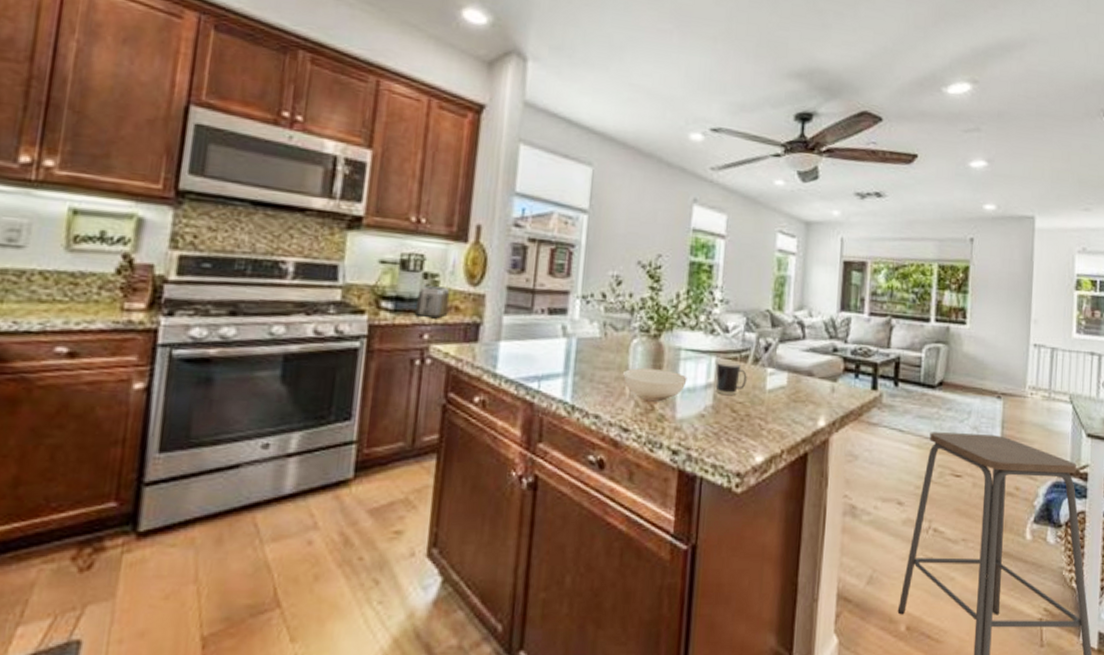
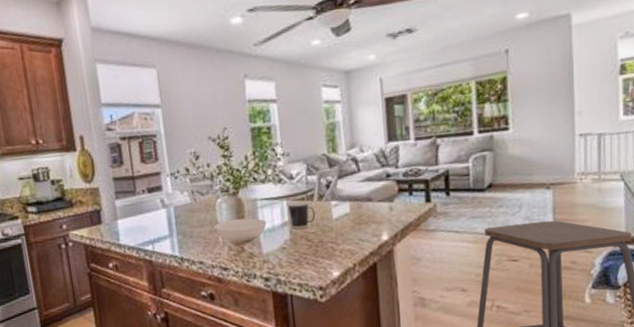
toaster: present [414,285,450,319] -> none [50,188,76,214]

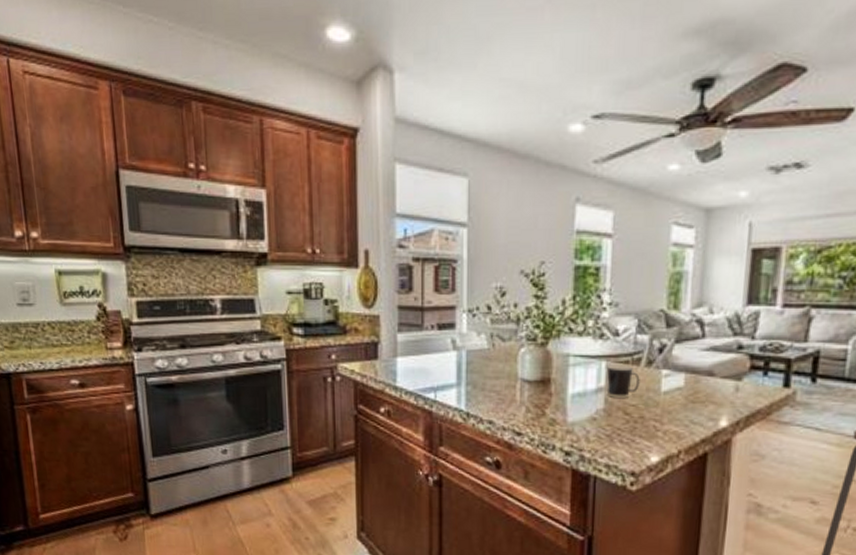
bowl: present [215,218,267,245] -> none [513,376,577,407]

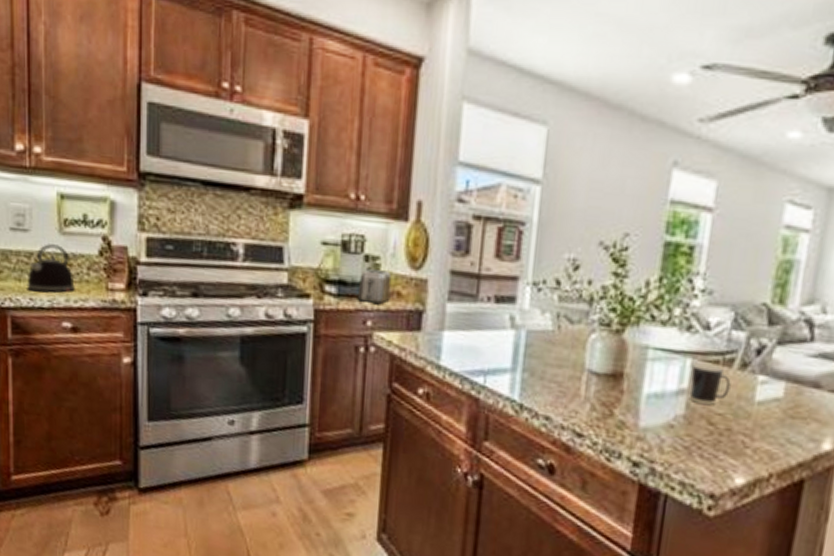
kettle: none [36,314,79,357] -> present [27,244,75,295]
toaster: none [321,311,349,341] -> present [357,269,392,305]

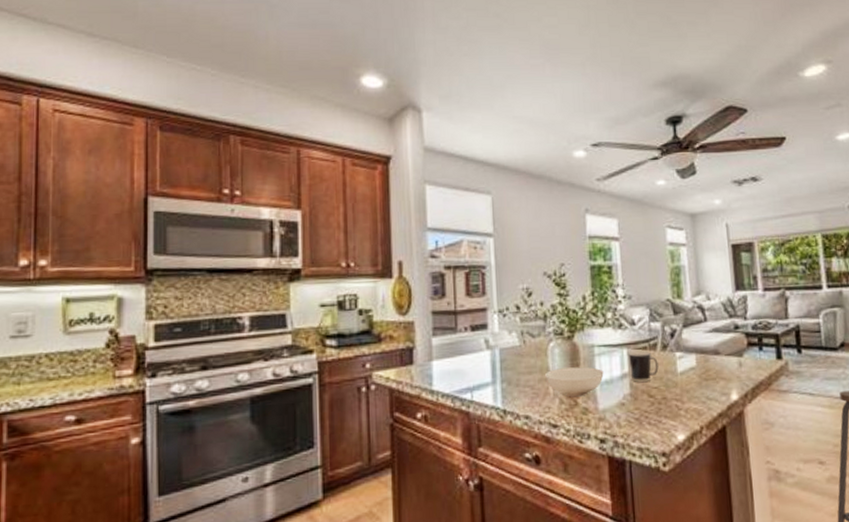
kettle: present [27,244,75,295] -> none [26,344,80,392]
toaster: present [357,269,392,305] -> none [355,320,384,350]
bowl: none [578,367,655,407] -> present [545,366,604,397]

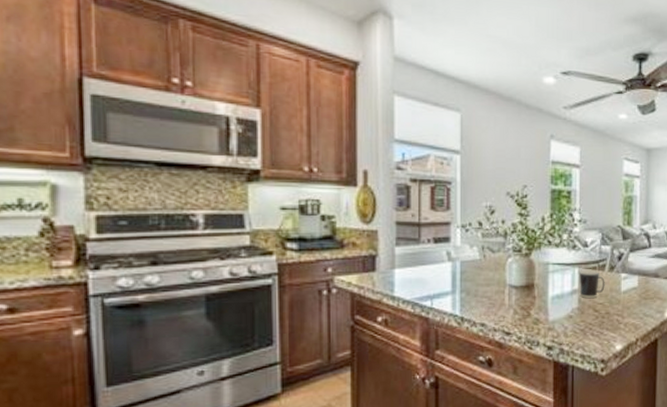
bowl: present [545,366,604,397] -> none [502,282,556,309]

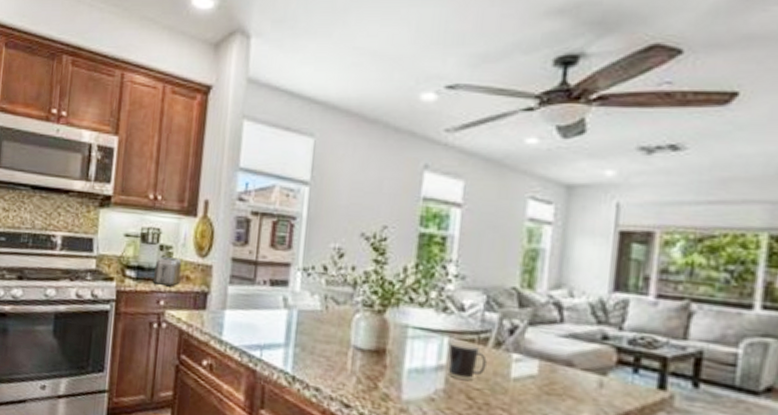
toaster: none [317,226,347,254] -> present [152,256,182,287]

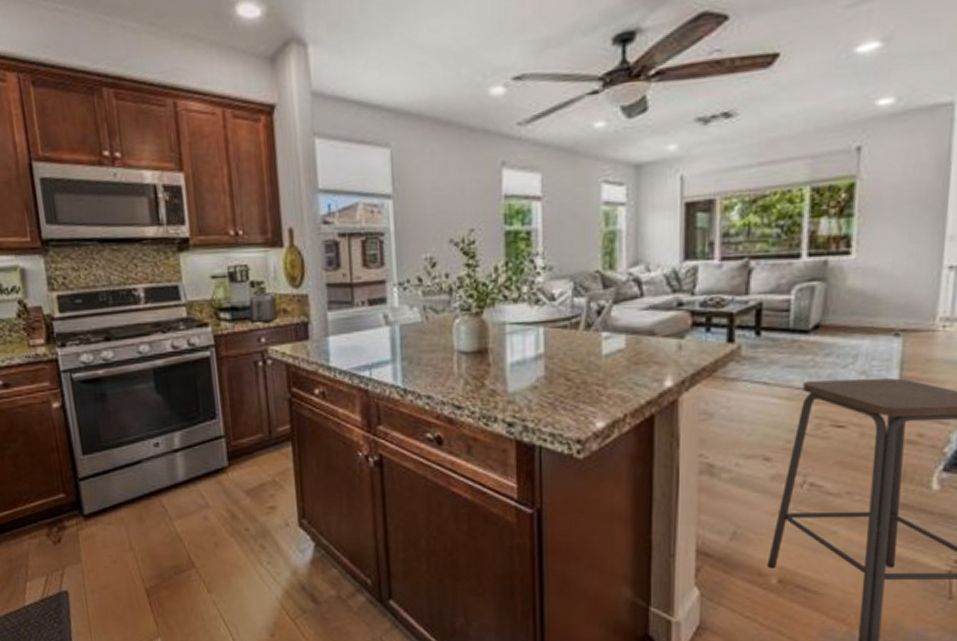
mug: present [448,342,487,380] -> none [544,330,580,364]

